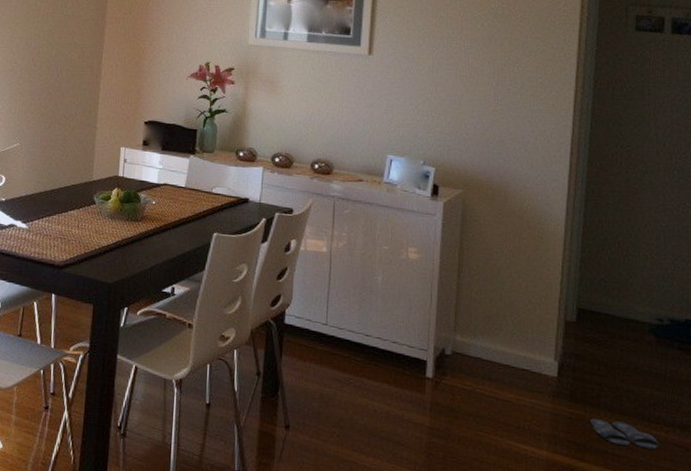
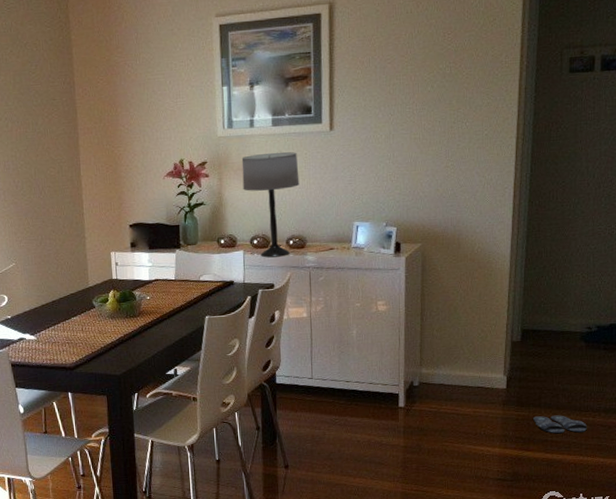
table lamp: none [269,68,332,181] -> present [241,152,300,258]

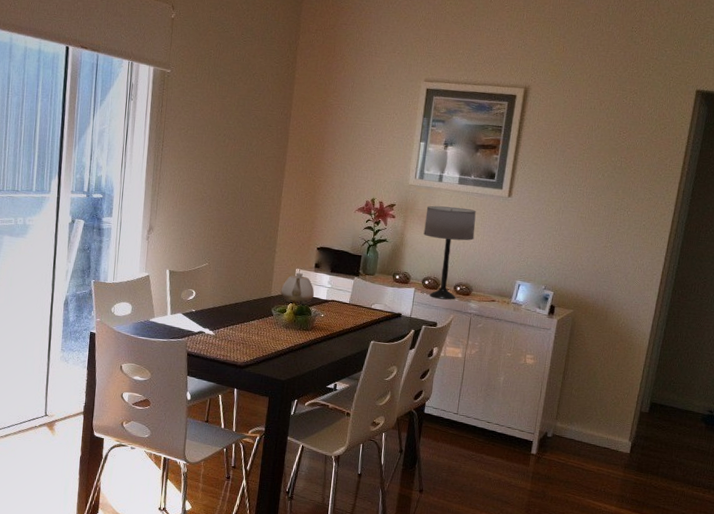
teapot: none [98,255,136,291] -> present [280,272,315,305]
slippers: present [533,415,587,434] -> none [650,483,697,505]

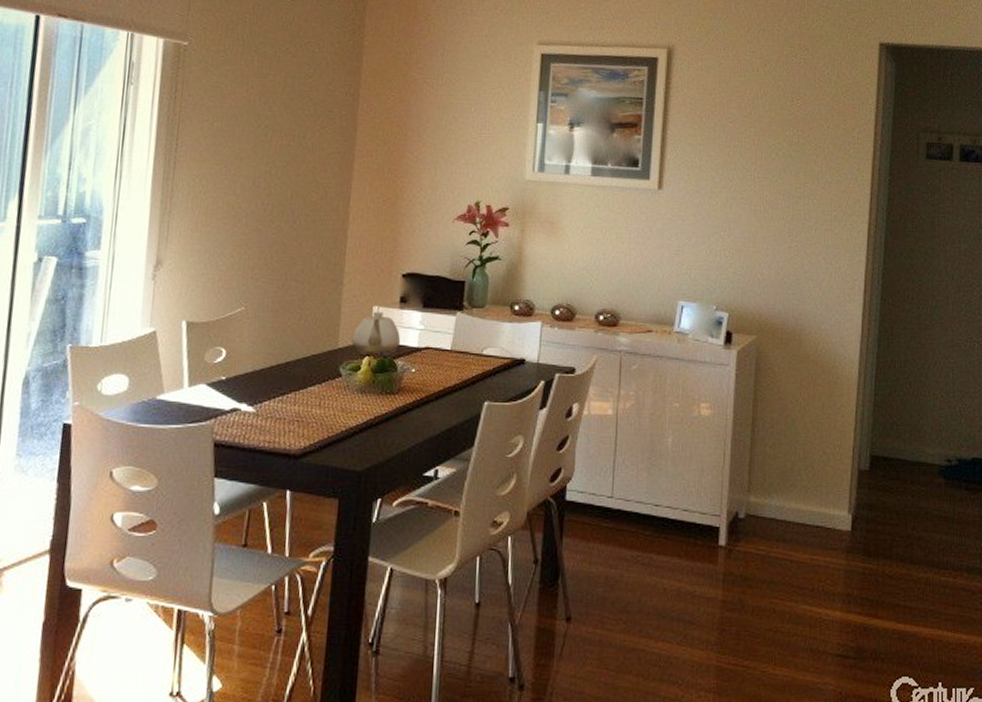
table lamp: present [423,205,476,300] -> none [549,206,618,336]

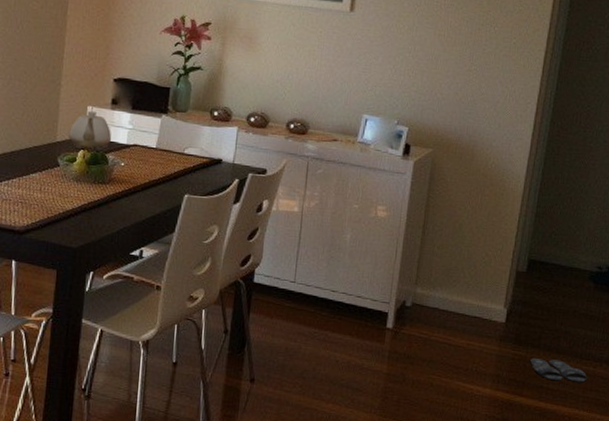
slippers: none [883,572,947,597] -> present [530,358,587,383]

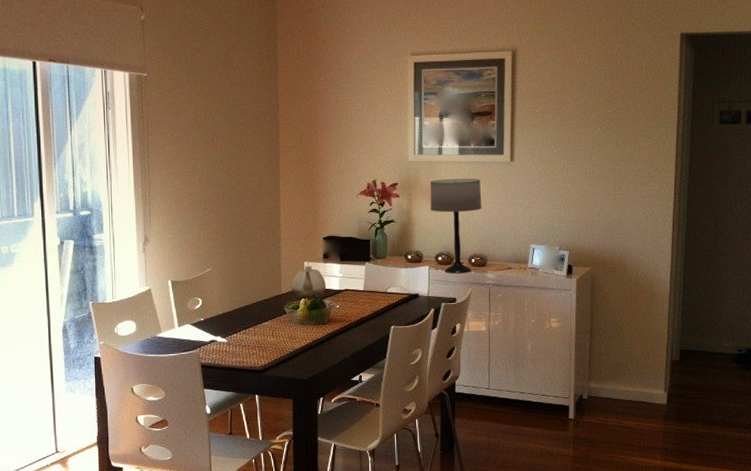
table lamp: none [247,23,311,141] -> present [430,178,482,275]
slippers: present [530,358,587,383] -> none [691,430,739,448]

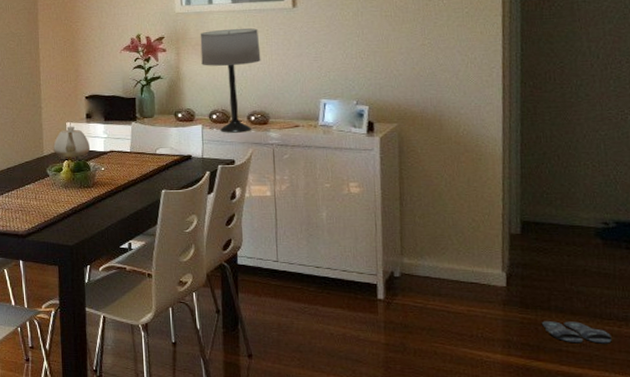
slippers: none [691,430,739,448] -> present [542,321,612,344]

